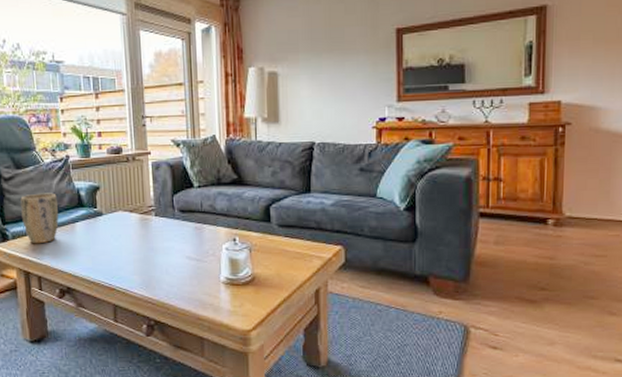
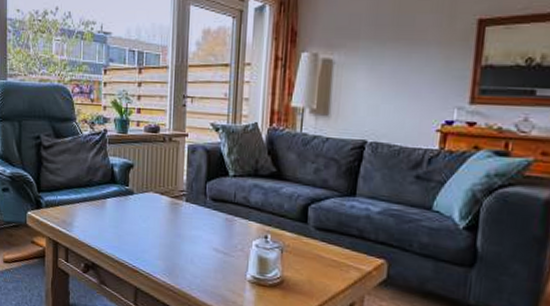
plant pot: present [20,193,59,244] -> none [56,164,91,216]

